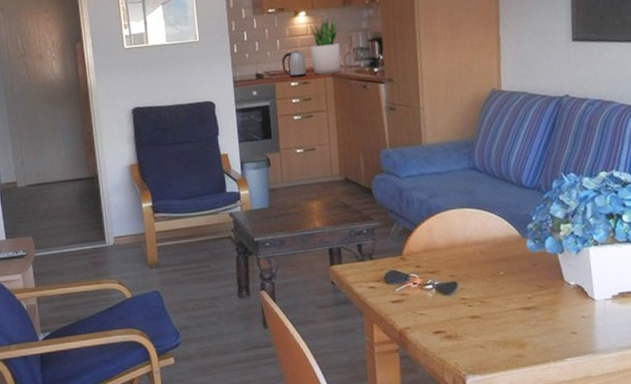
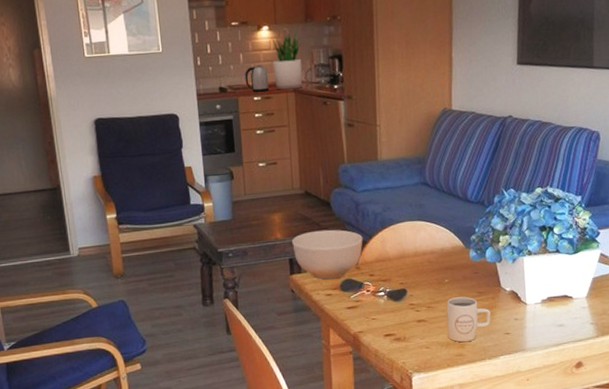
bowl: none [332,217,408,271] -> present [292,229,363,280]
mug: none [502,291,554,342] -> present [445,296,491,343]

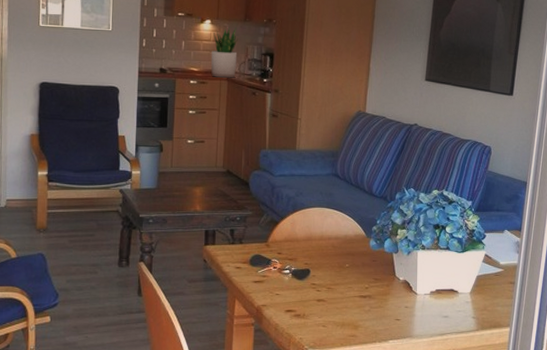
kettle: present [245,65,270,92] -> none [184,53,206,77]
bowl: present [292,229,363,280] -> none [209,207,275,254]
mug: present [445,296,491,343] -> none [343,281,384,324]

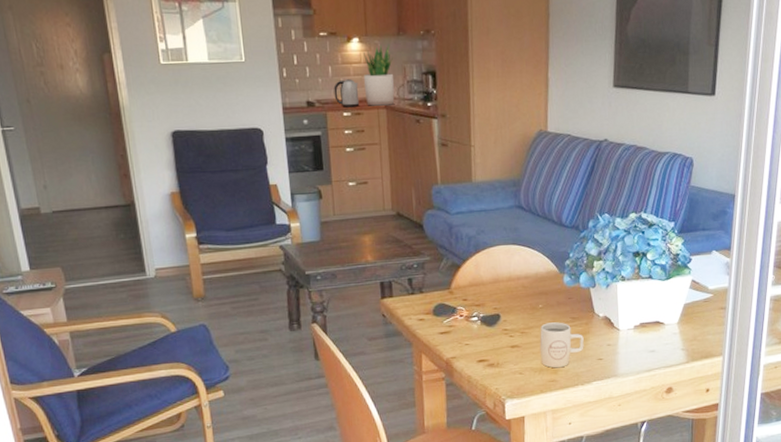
kettle: none [184,53,206,77] -> present [333,79,360,108]
mug: none [343,281,384,324] -> present [539,322,584,368]

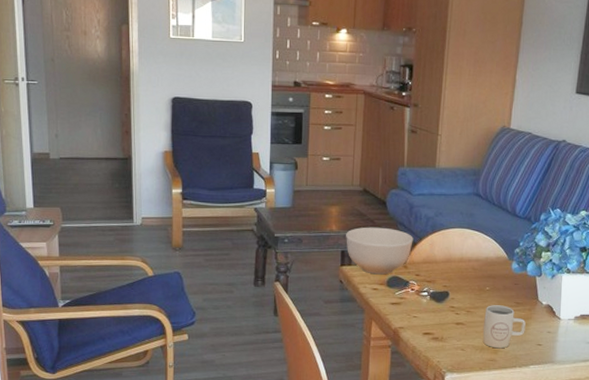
kettle: present [333,79,360,108] -> none [319,65,342,90]
planter: present [363,44,395,106] -> none [346,37,376,92]
bowl: none [383,252,457,304] -> present [346,227,413,275]

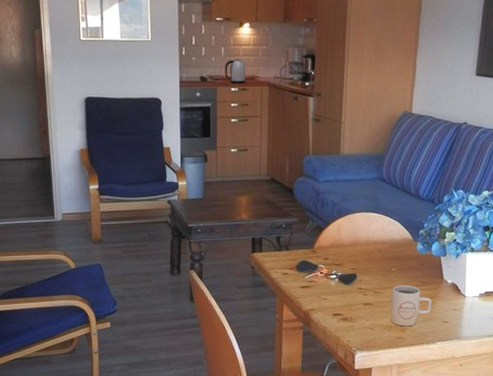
kettle: none [319,65,342,90] -> present [225,59,246,84]
bowl: present [346,227,413,275] -> none [256,214,321,260]

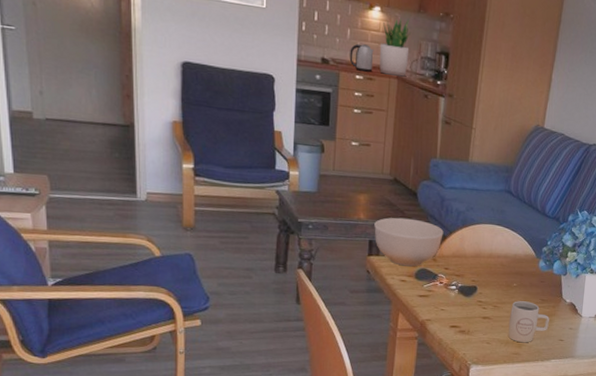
planter: none [251,29,278,83] -> present [379,17,411,77]
bowl: none [256,214,321,260] -> present [374,217,444,267]

